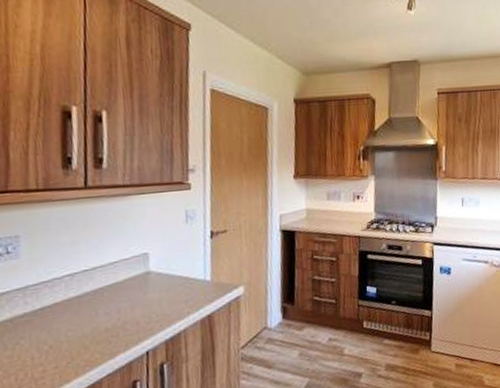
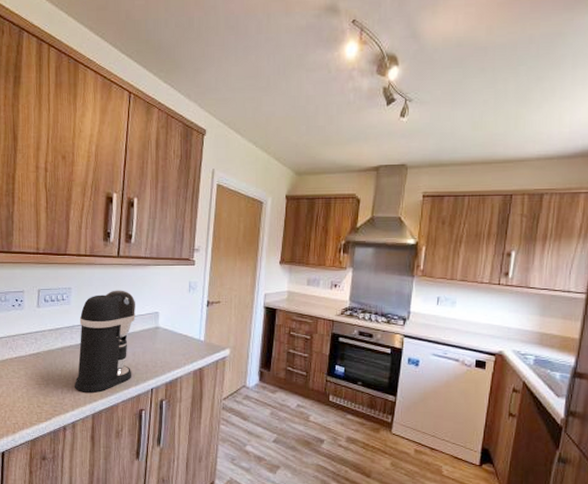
coffee maker: none [35,230,119,374] -> present [75,290,136,393]

